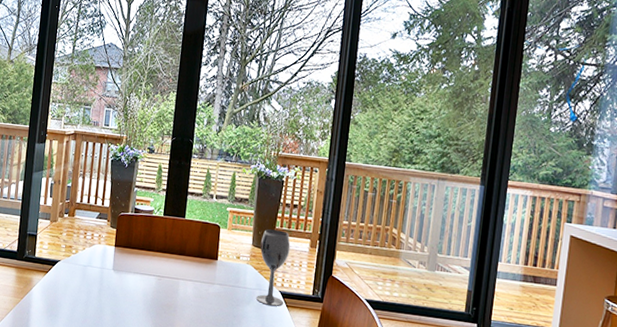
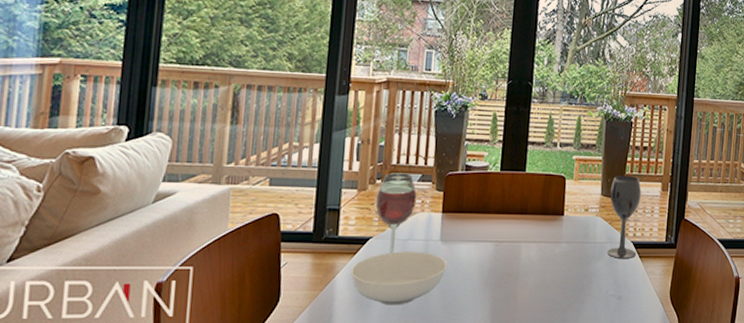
bowl: none [43,274,118,319] -> present [350,251,448,306]
wineglass: none [63,209,95,276] -> present [375,173,417,254]

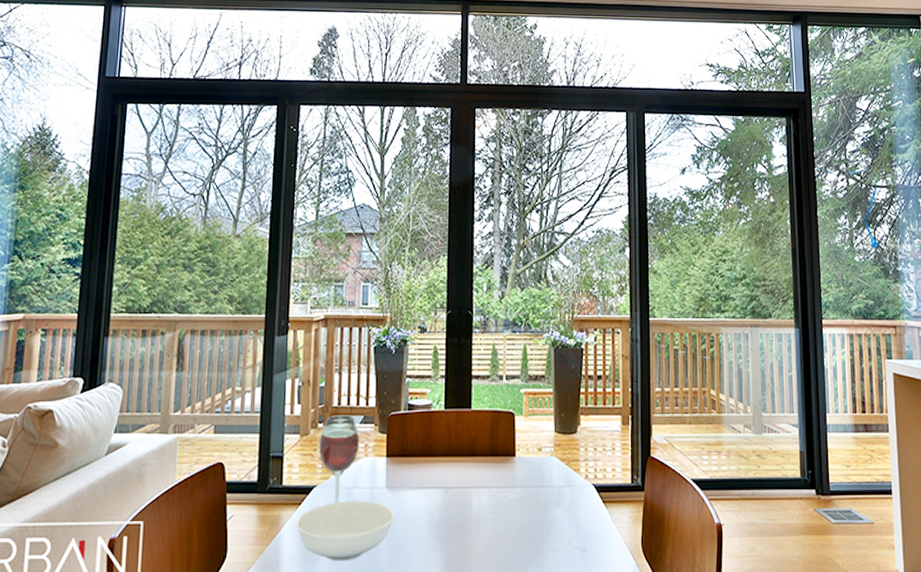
wine glass: present [607,175,642,258] -> none [565,409,599,504]

